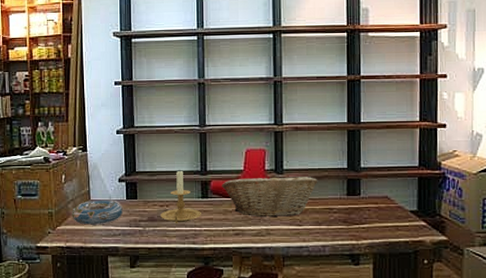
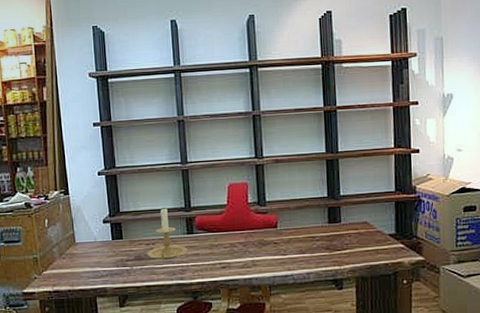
decorative bowl: present [72,199,124,226] -> none [57,241,110,269]
fruit basket: present [221,174,318,218] -> none [206,207,300,250]

